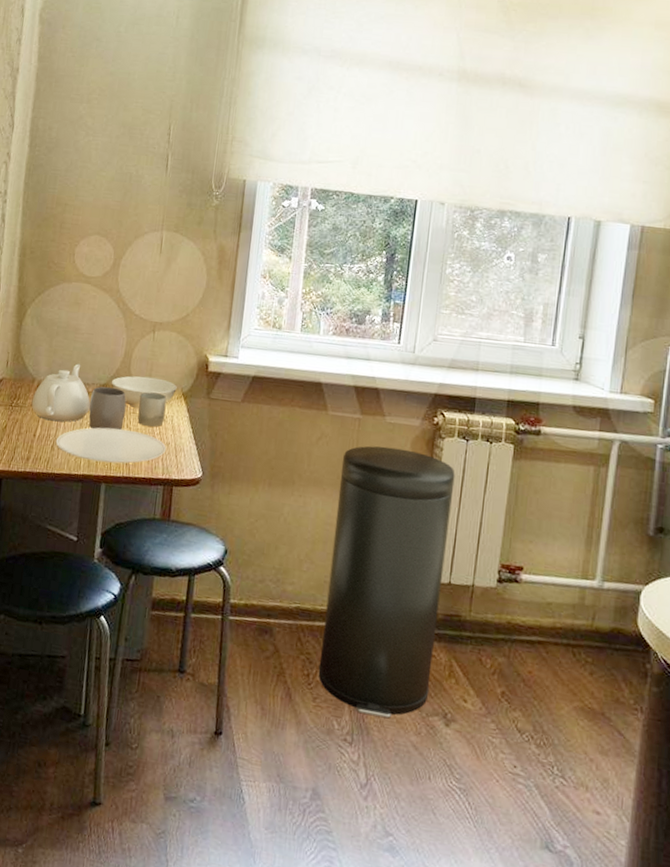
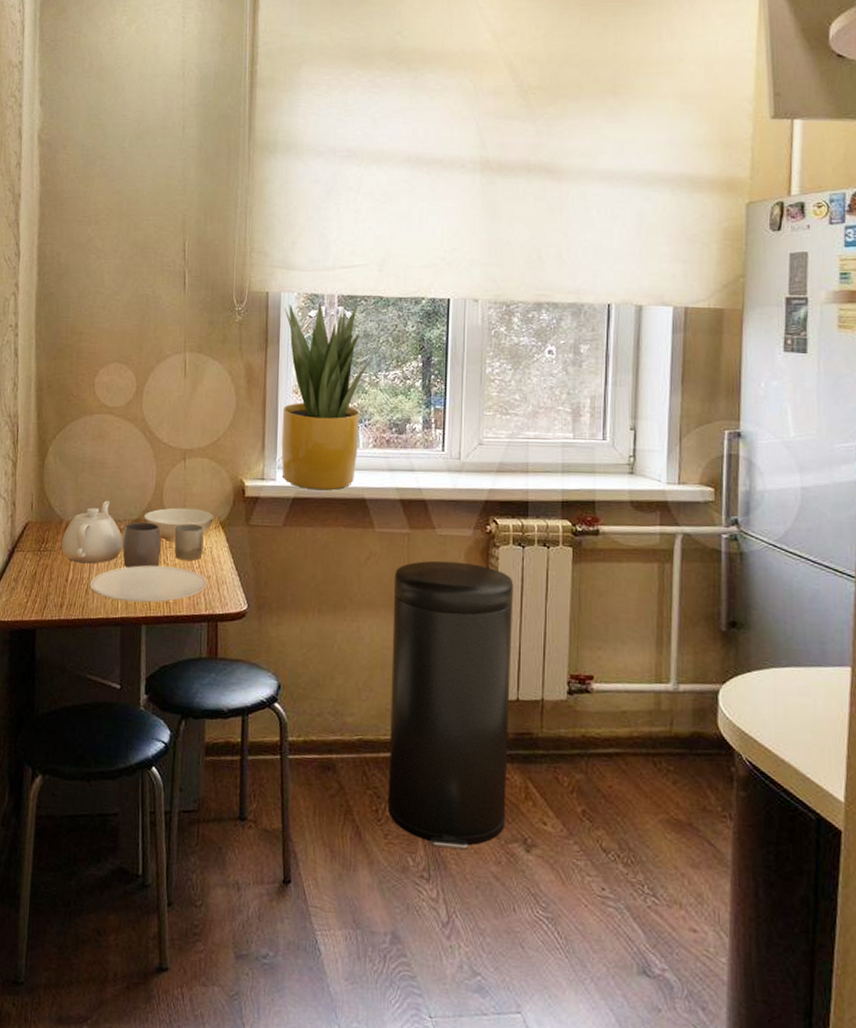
planter: none [244,191,339,372] -> present [281,298,372,490]

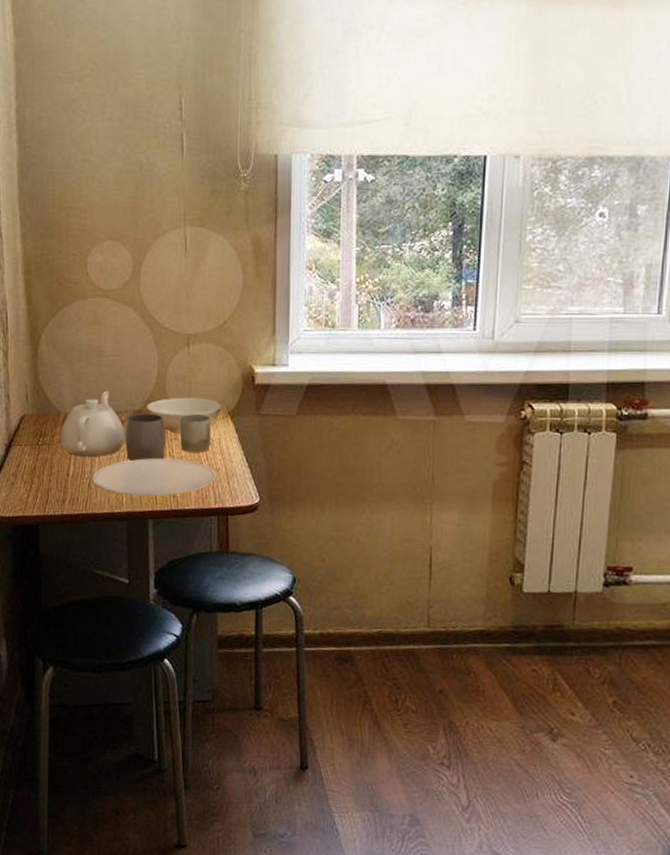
planter: present [281,298,372,490] -> none [294,158,396,376]
pedal bin: present [387,560,514,850] -> none [407,449,549,739]

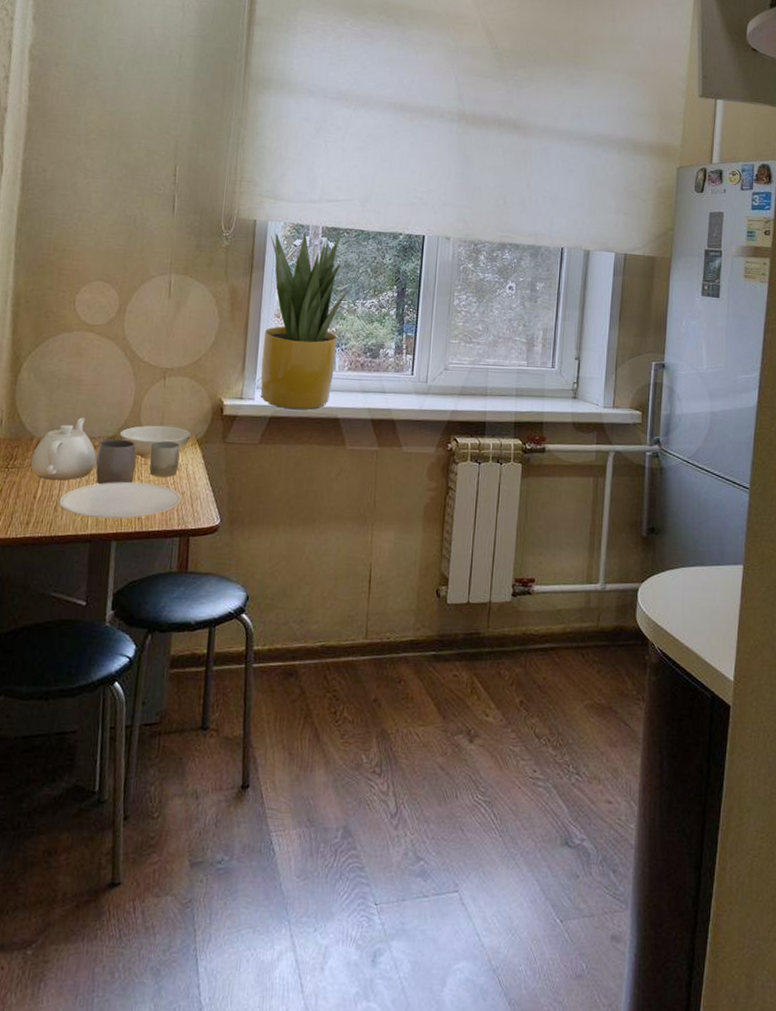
planter: none [294,158,396,376] -> present [260,230,351,410]

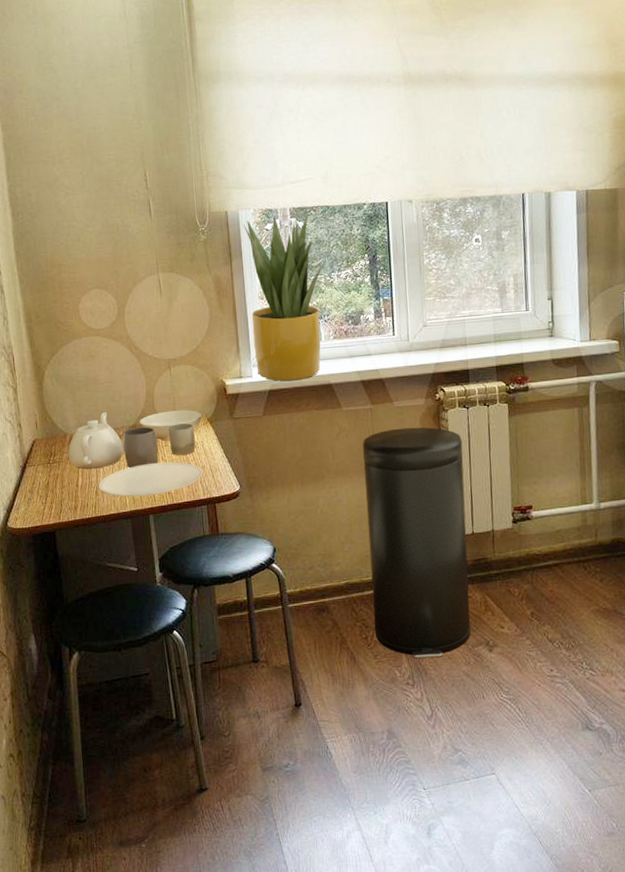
pedal bin: none [345,476,470,744] -> present [362,427,471,659]

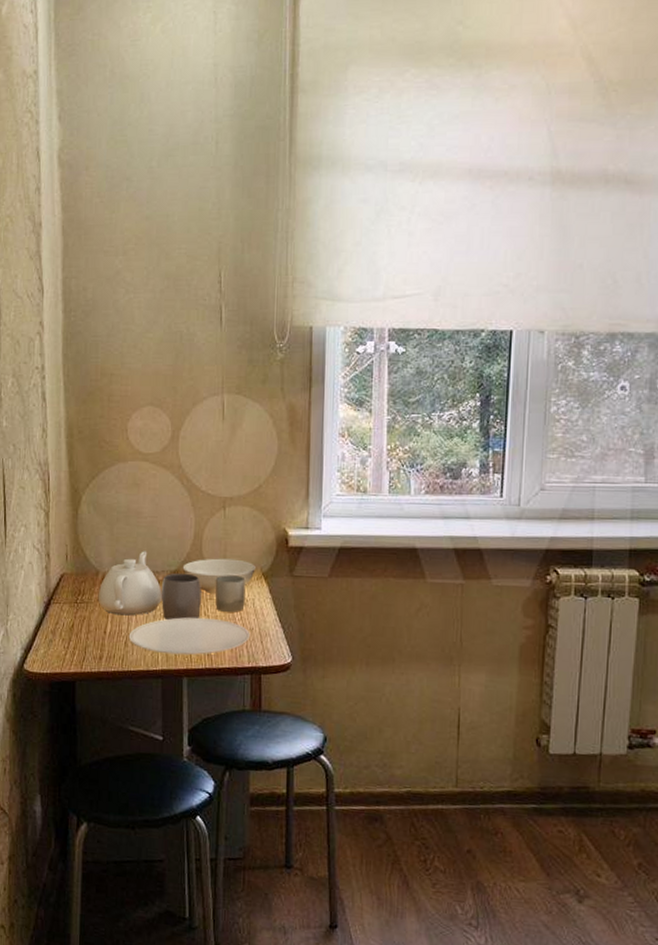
planter: present [243,210,325,381] -> none [326,332,425,540]
pedal bin: present [362,427,471,659] -> none [436,612,574,900]

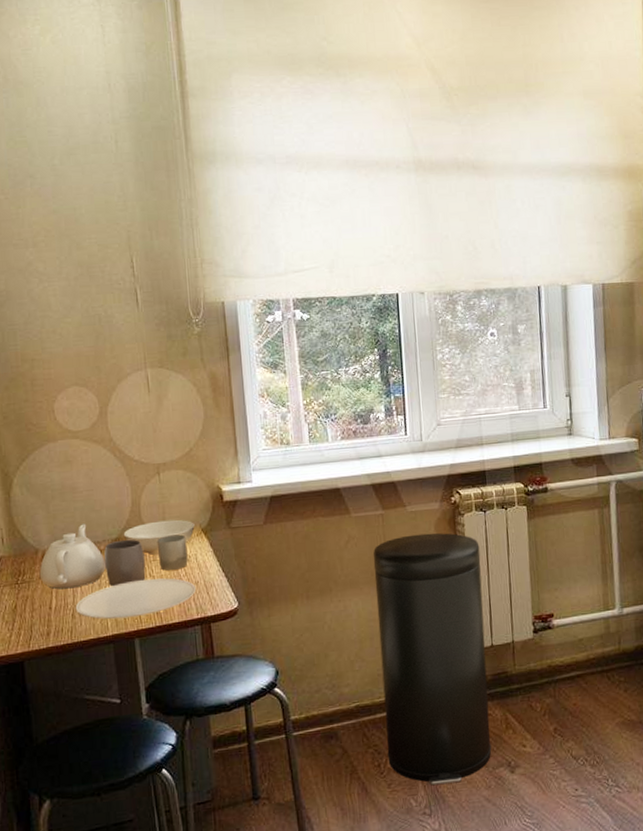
pedal bin: none [436,612,574,900] -> present [373,533,492,786]

